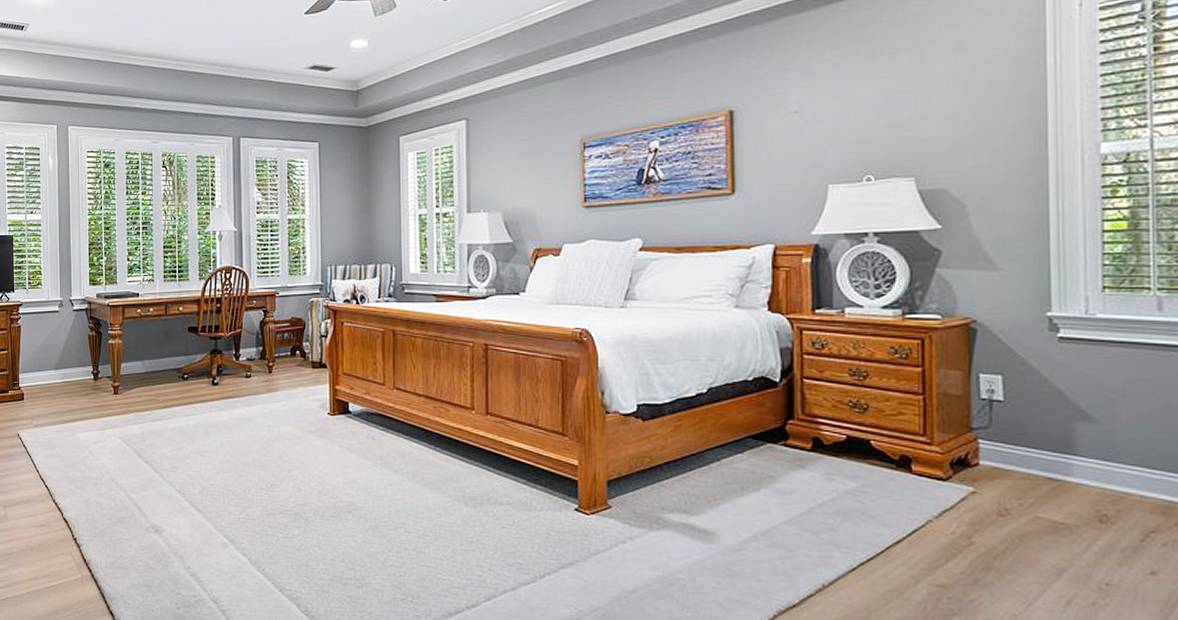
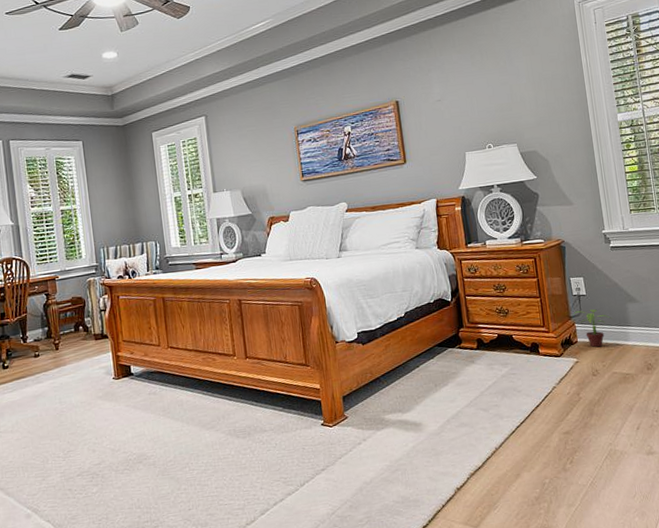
potted plant: none [973,421,1045,478] -> present [571,309,612,347]

